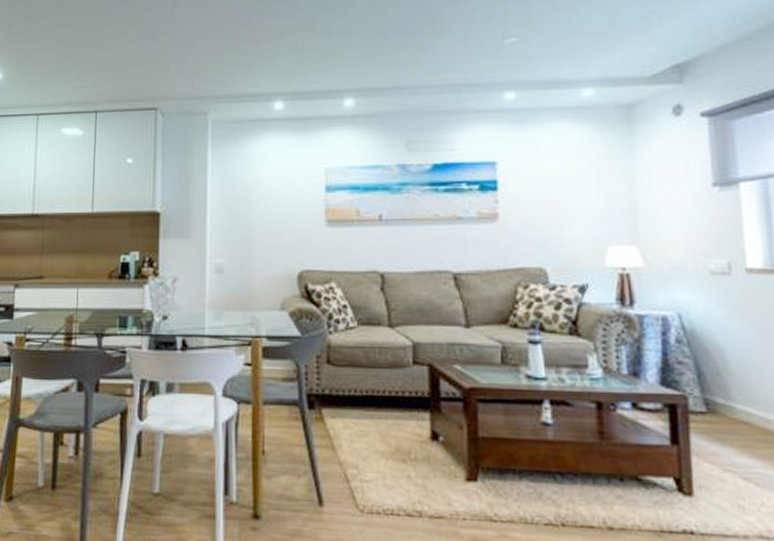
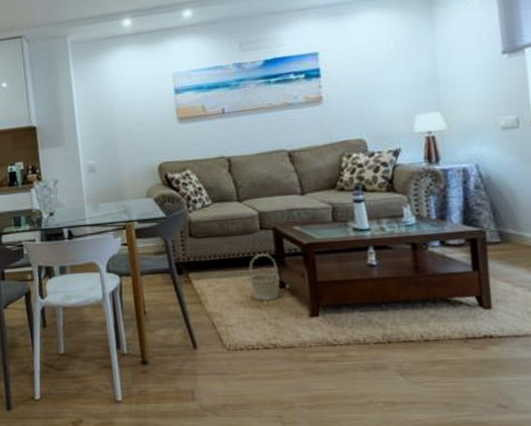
basket: none [395,395,434,454] -> present [249,254,281,301]

